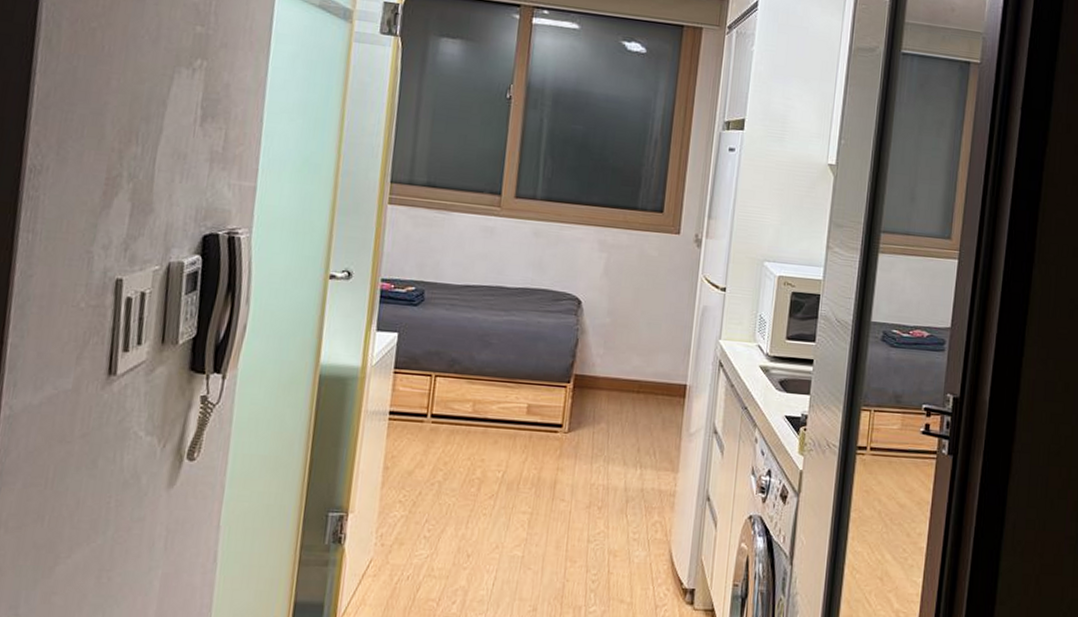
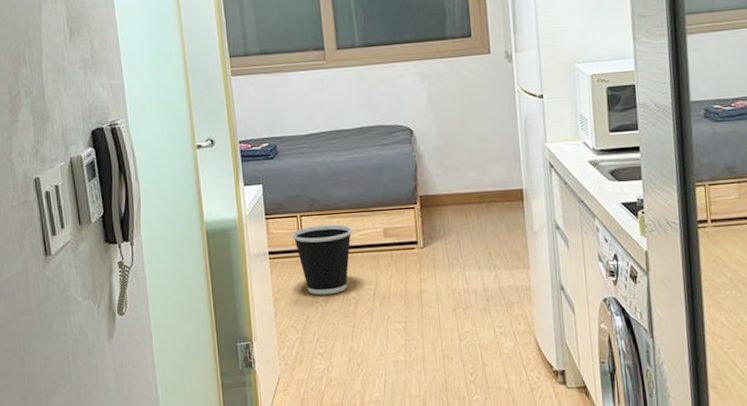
wastebasket: none [421,389,492,471] -> present [292,224,352,295]

